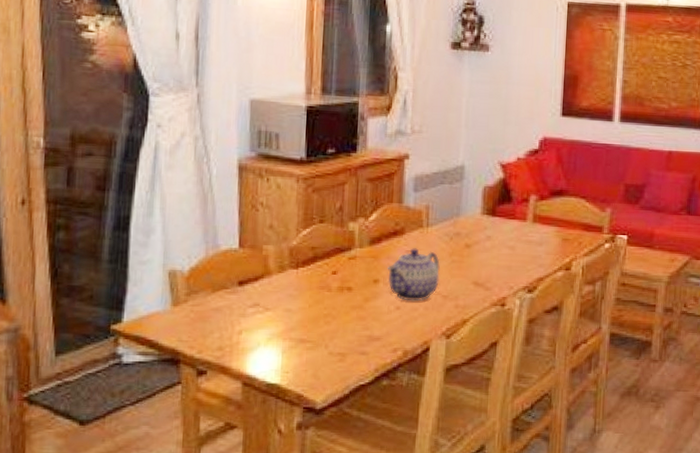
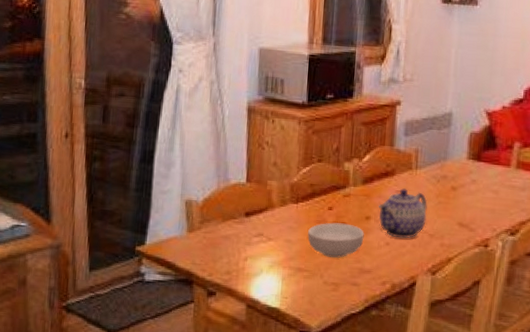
cereal bowl: none [310,288,373,326] -> present [307,222,364,258]

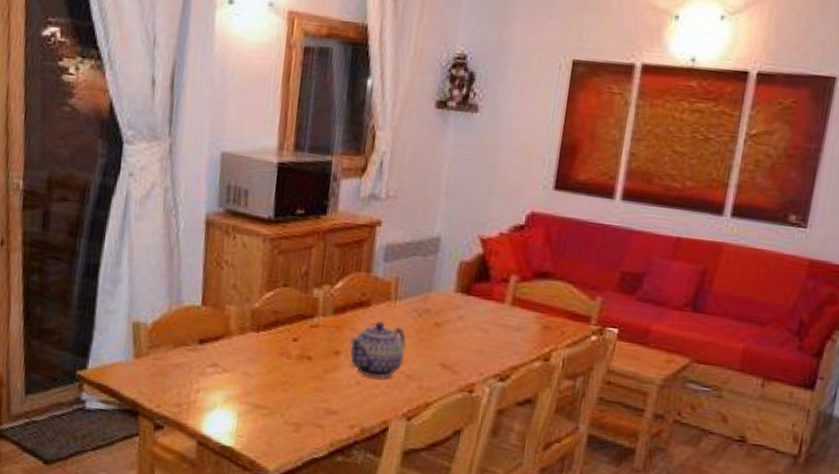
cereal bowl: present [307,222,364,258] -> none [268,355,333,396]

